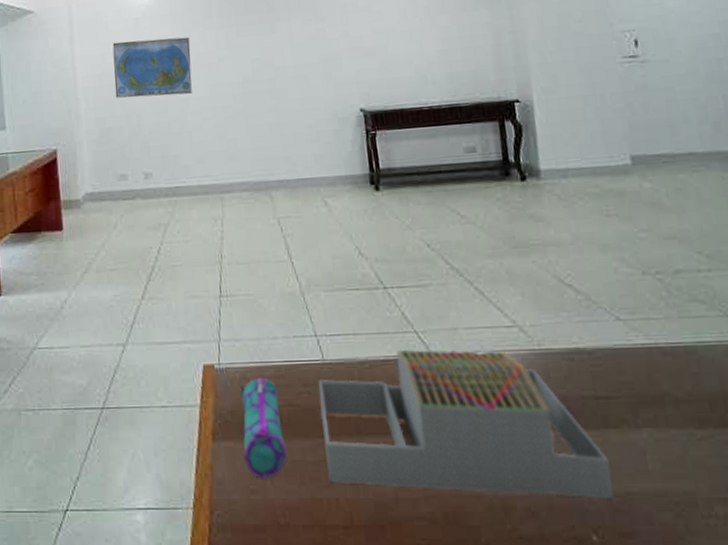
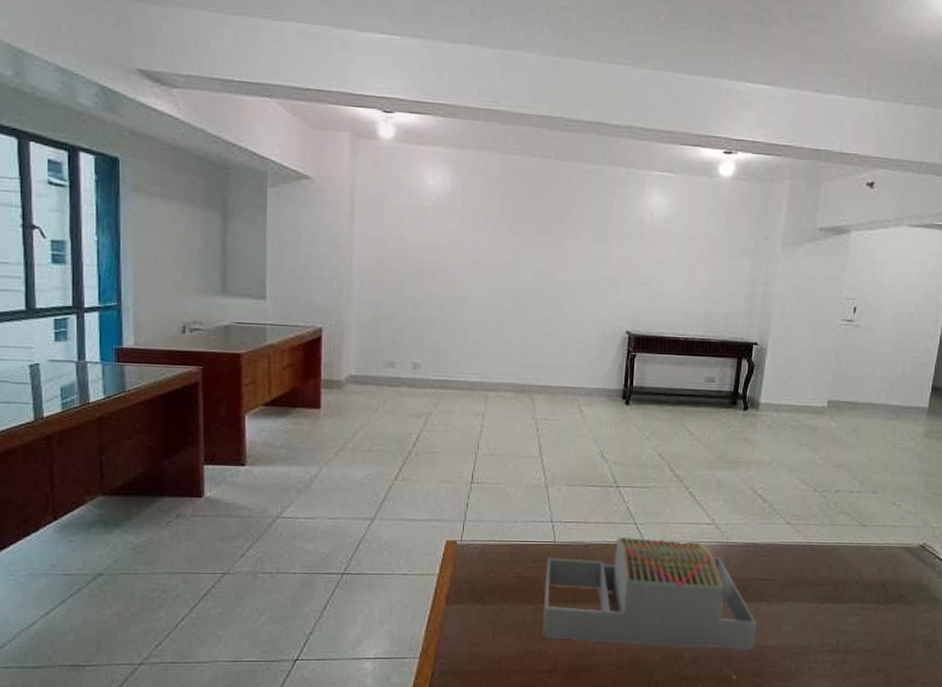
world map: present [112,37,192,98] -> none [392,227,478,293]
pencil case: present [240,377,287,479] -> none [472,553,511,635]

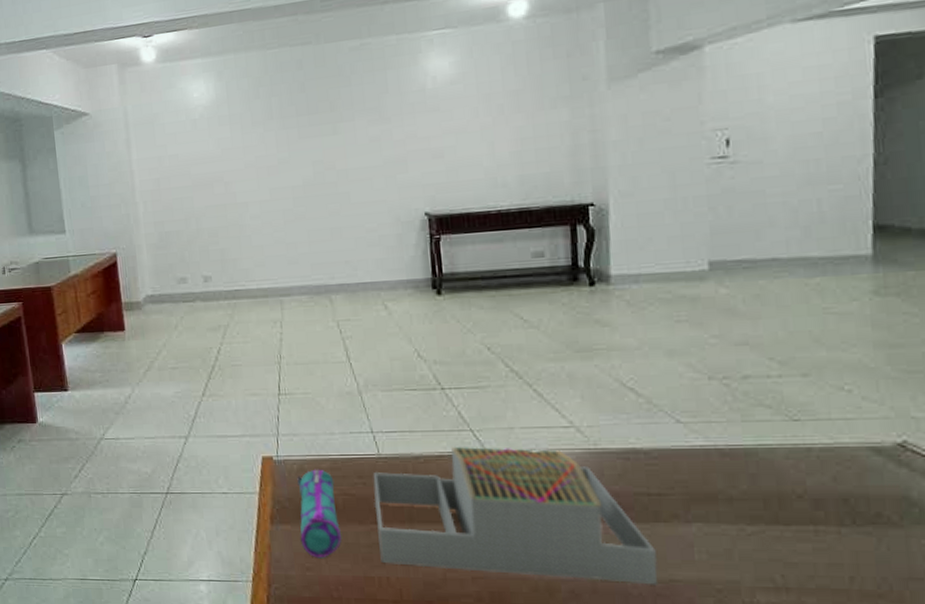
pencil case: none [472,553,511,635] -> present [297,469,341,559]

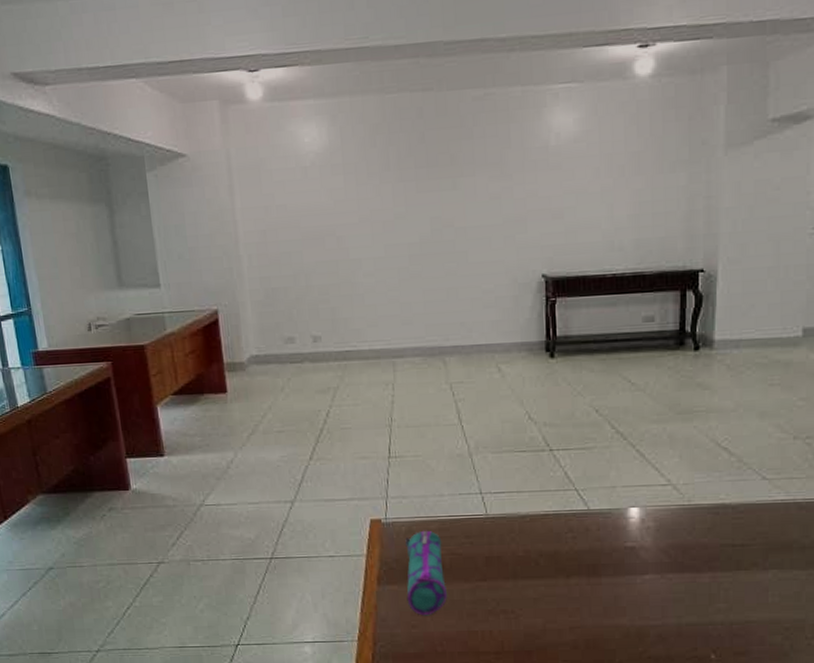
architectural model: present [373,446,659,585] -> none [480,505,736,627]

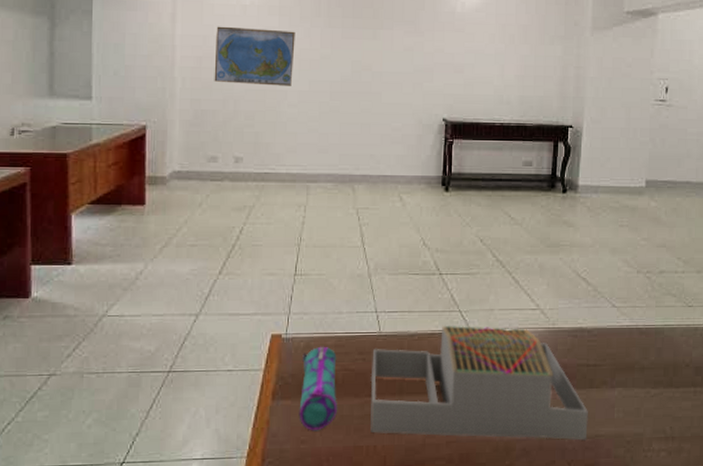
world map: none [277,190,366,257] -> present [214,26,295,86]
architectural model: none [480,505,736,627] -> present [370,325,588,440]

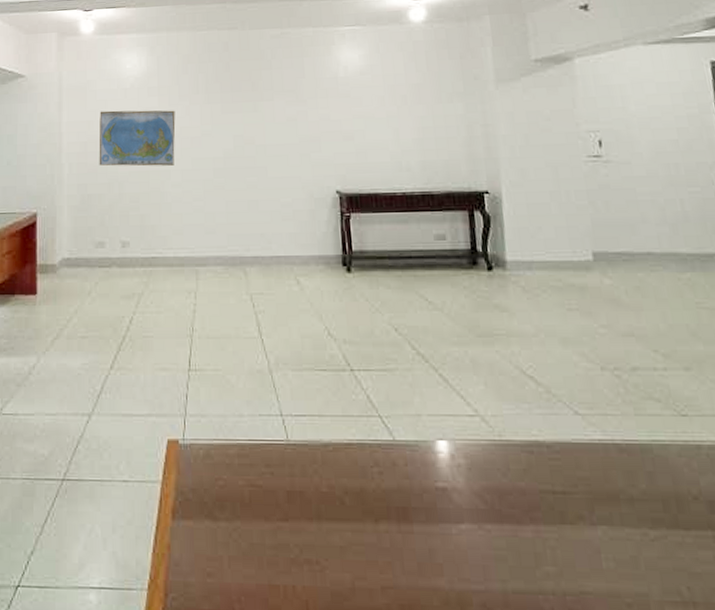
pencil case: present [299,346,337,431] -> none [202,455,246,562]
architectural model: present [370,325,588,440] -> none [281,433,570,598]

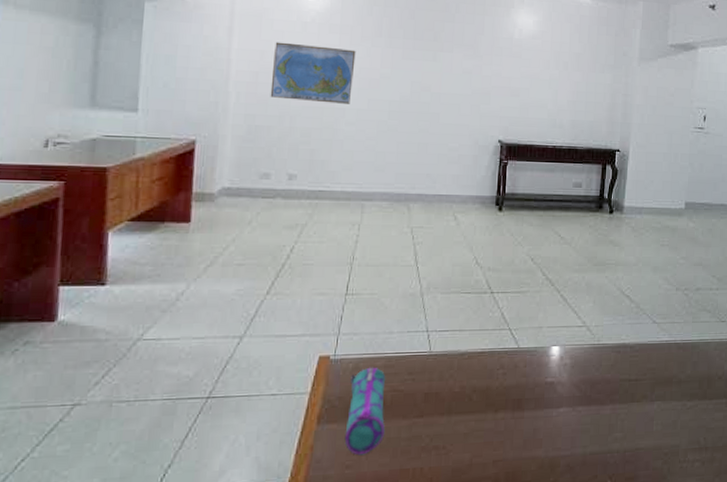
pencil case: none [202,455,246,562] -> present [344,367,386,456]

